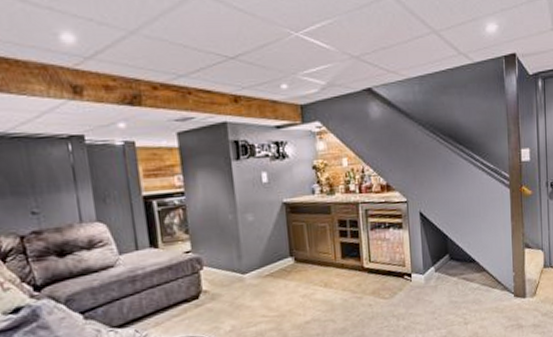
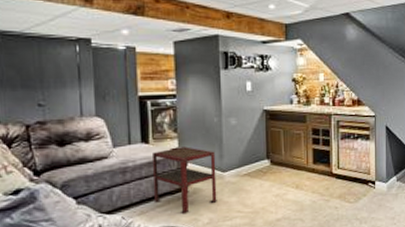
side table: none [163,248,239,322] -> present [153,147,217,213]

